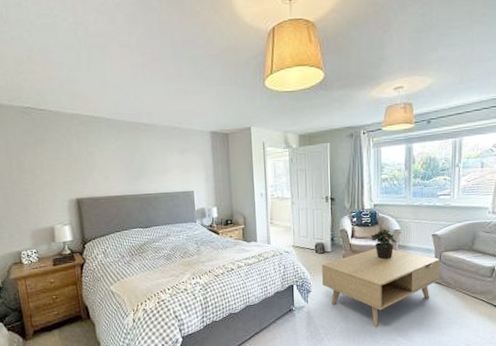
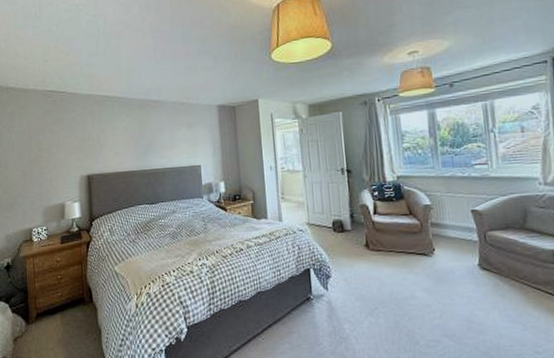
coffee table: present [322,248,440,326] -> none [341,226,488,322]
potted plant: present [371,228,396,260] -> none [396,203,427,240]

